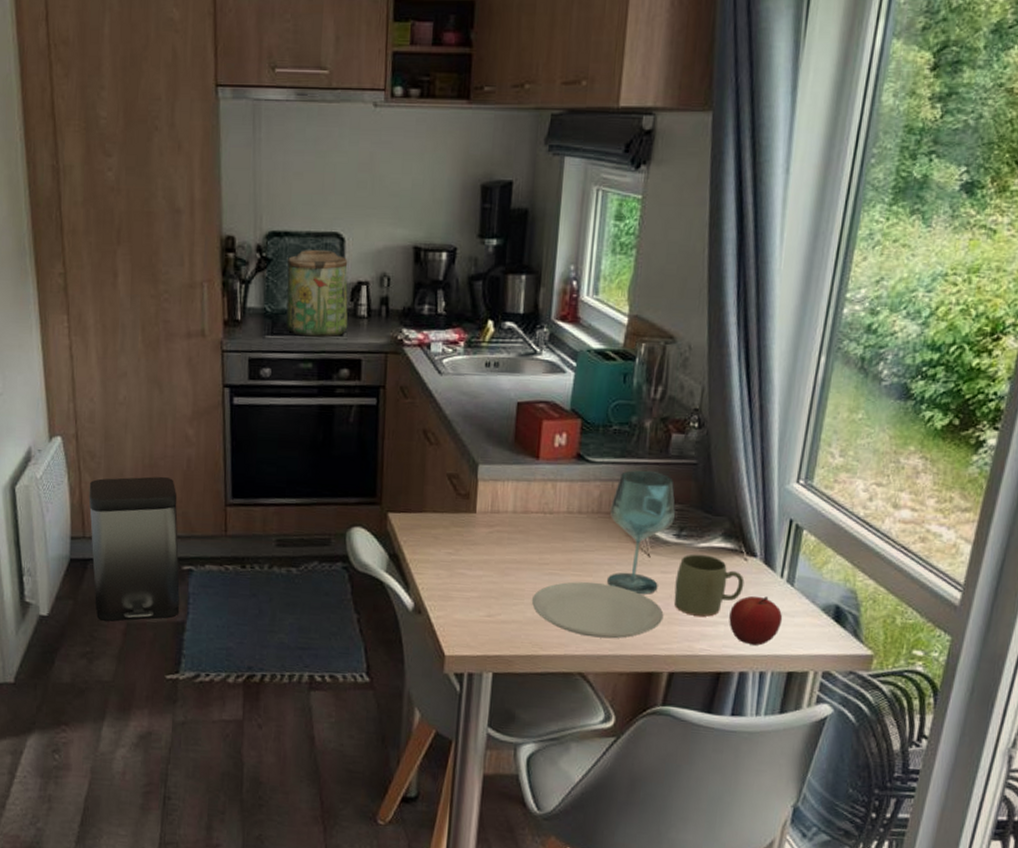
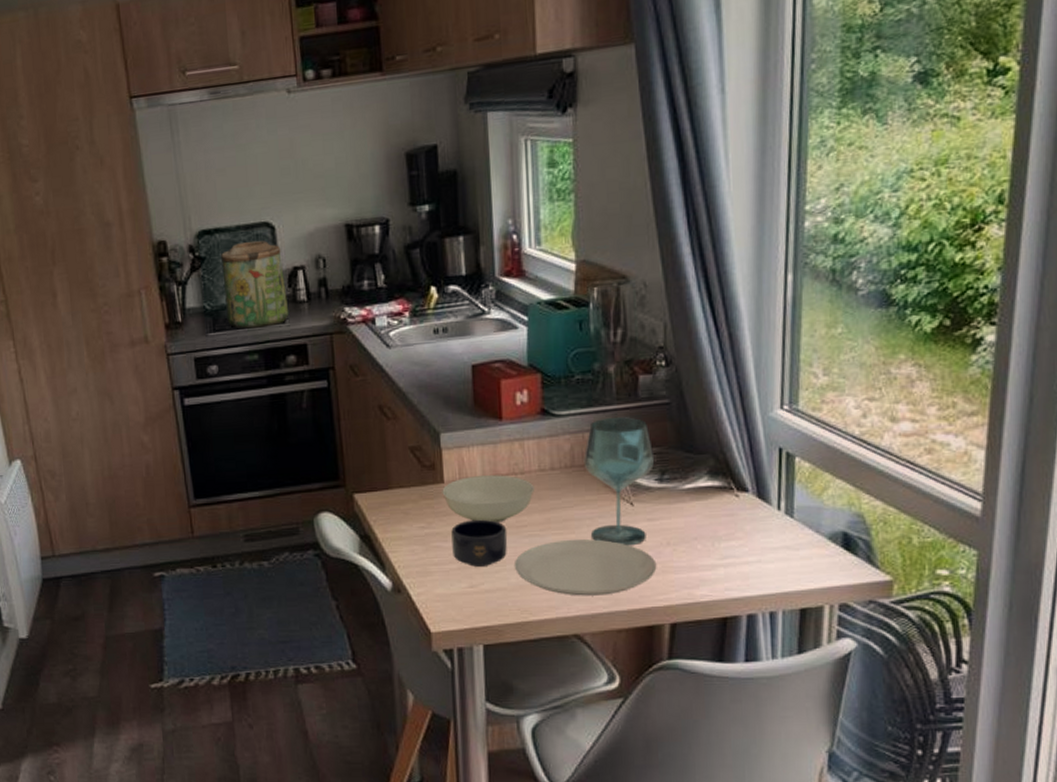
pedal bin: present [88,476,180,621] -> none [53,486,156,637]
bowl: none [473,510,561,558] -> present [442,475,534,523]
mug: none [475,551,530,598] -> present [451,519,508,567]
mug: present [674,554,745,617] -> none [664,496,739,561]
fruit: present [729,595,783,646] -> none [728,532,787,585]

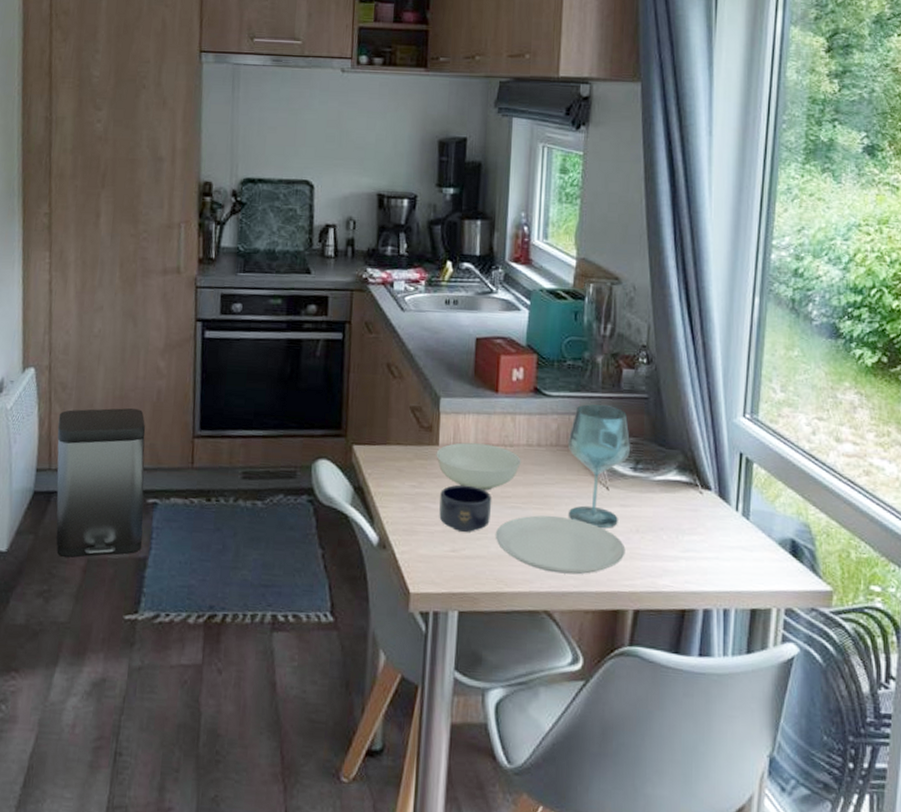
pedal bin: none [53,486,156,637] -> present [56,408,146,558]
canister: present [220,240,289,329] -> none [257,194,317,276]

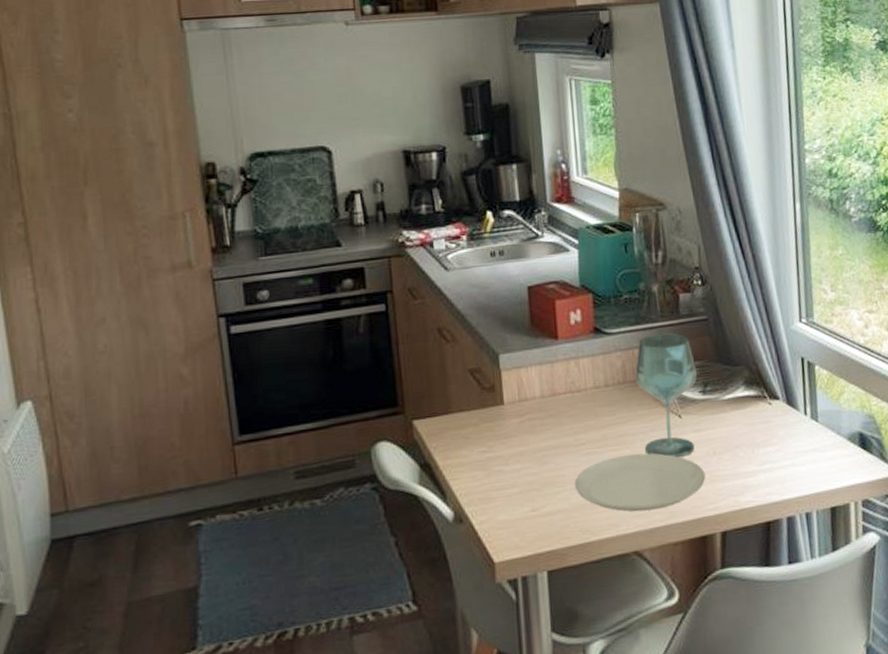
pedal bin: present [56,408,146,558] -> none [69,425,190,606]
bowl: present [436,442,521,491] -> none [502,394,591,442]
mug: present [439,484,492,532] -> none [512,439,567,489]

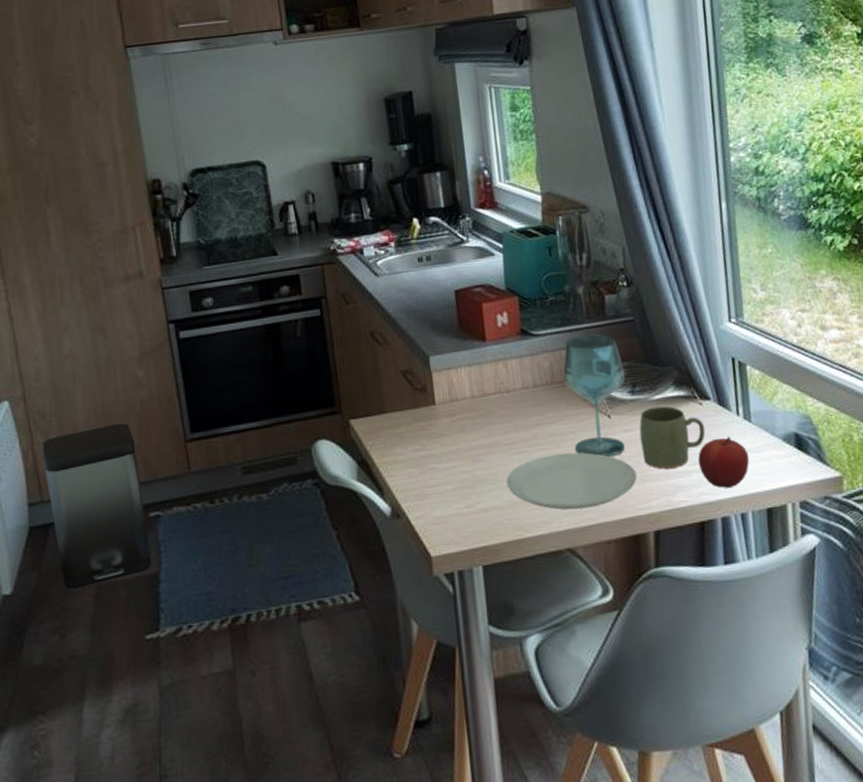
pedal bin: none [69,425,190,606] -> present [42,423,151,588]
mug: none [709,405,774,469] -> present [639,406,706,469]
fruit: none [766,436,816,488] -> present [698,437,750,488]

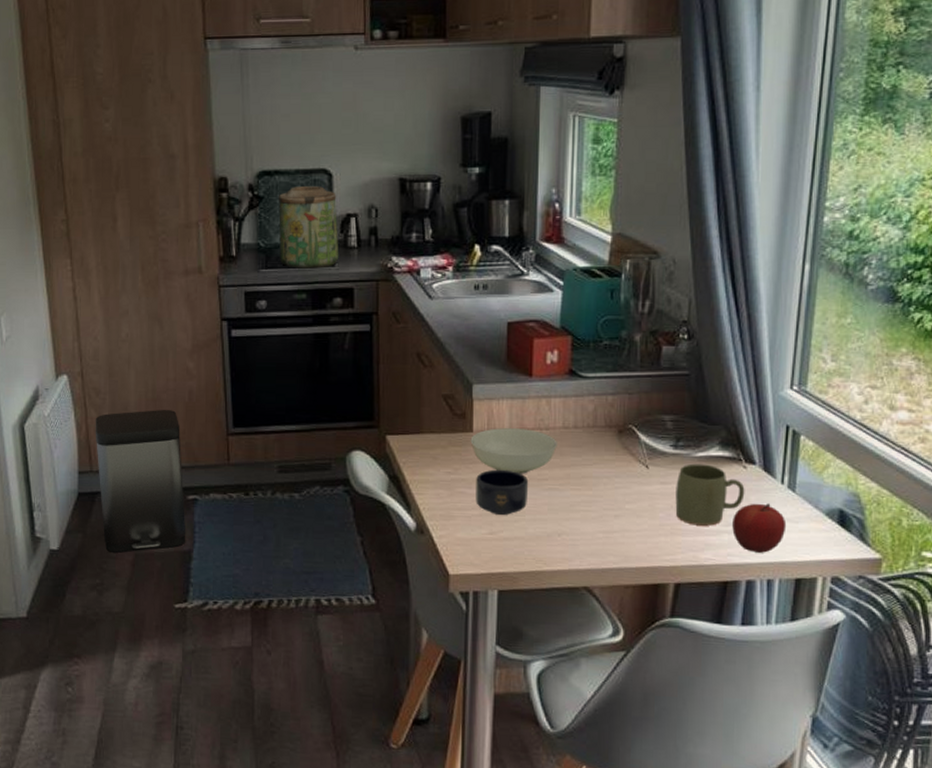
canister: none [213,177,281,262] -> present [278,185,339,269]
bowl: none [434,394,520,441] -> present [470,428,557,474]
mug: none [445,438,499,487] -> present [476,469,529,515]
plate: present [506,452,637,510] -> none [532,496,666,552]
wine glass: present [562,334,626,458] -> none [605,384,672,507]

